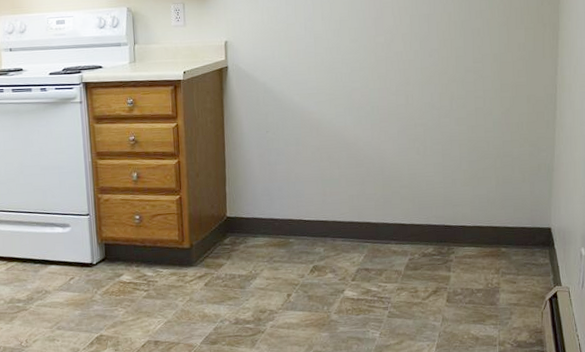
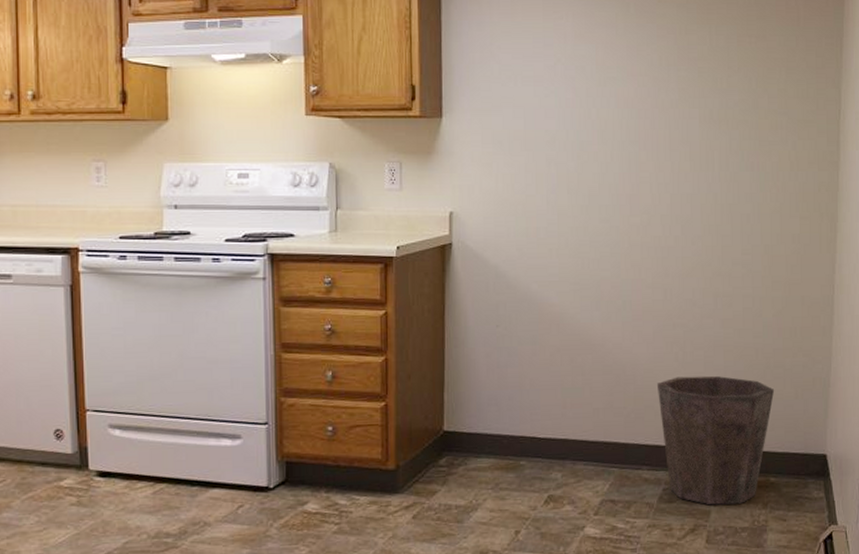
waste bin: none [401,165,505,272] -> present [656,375,775,505]

